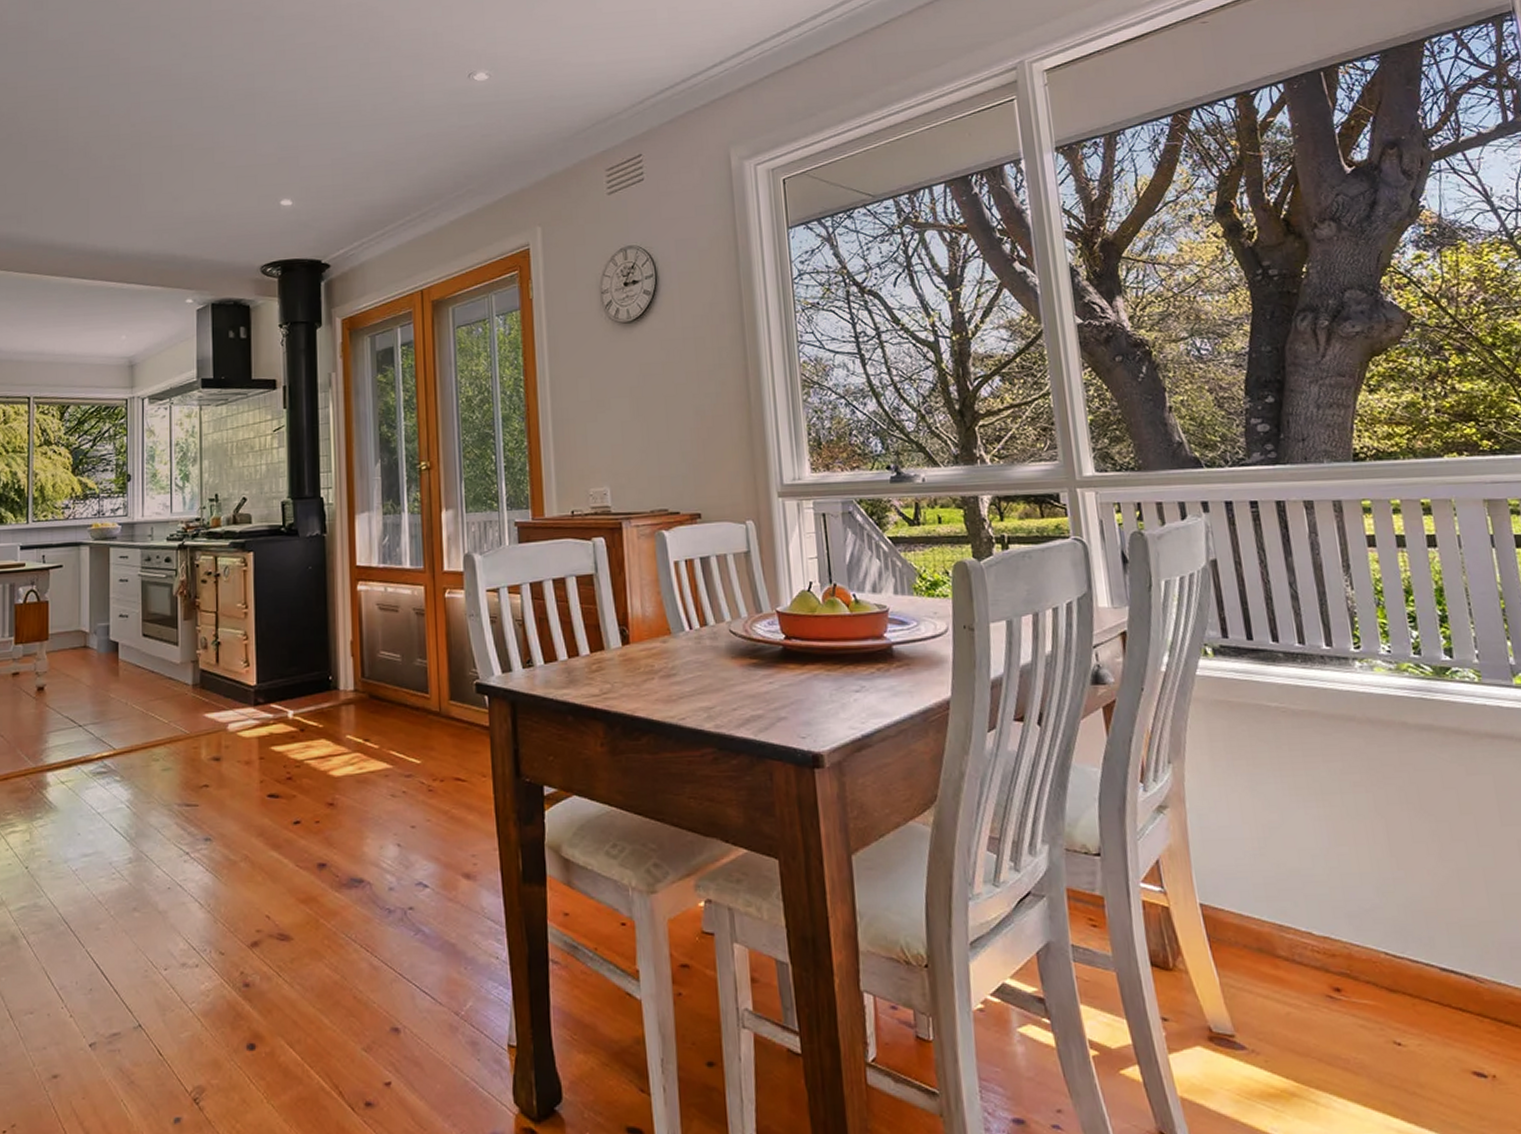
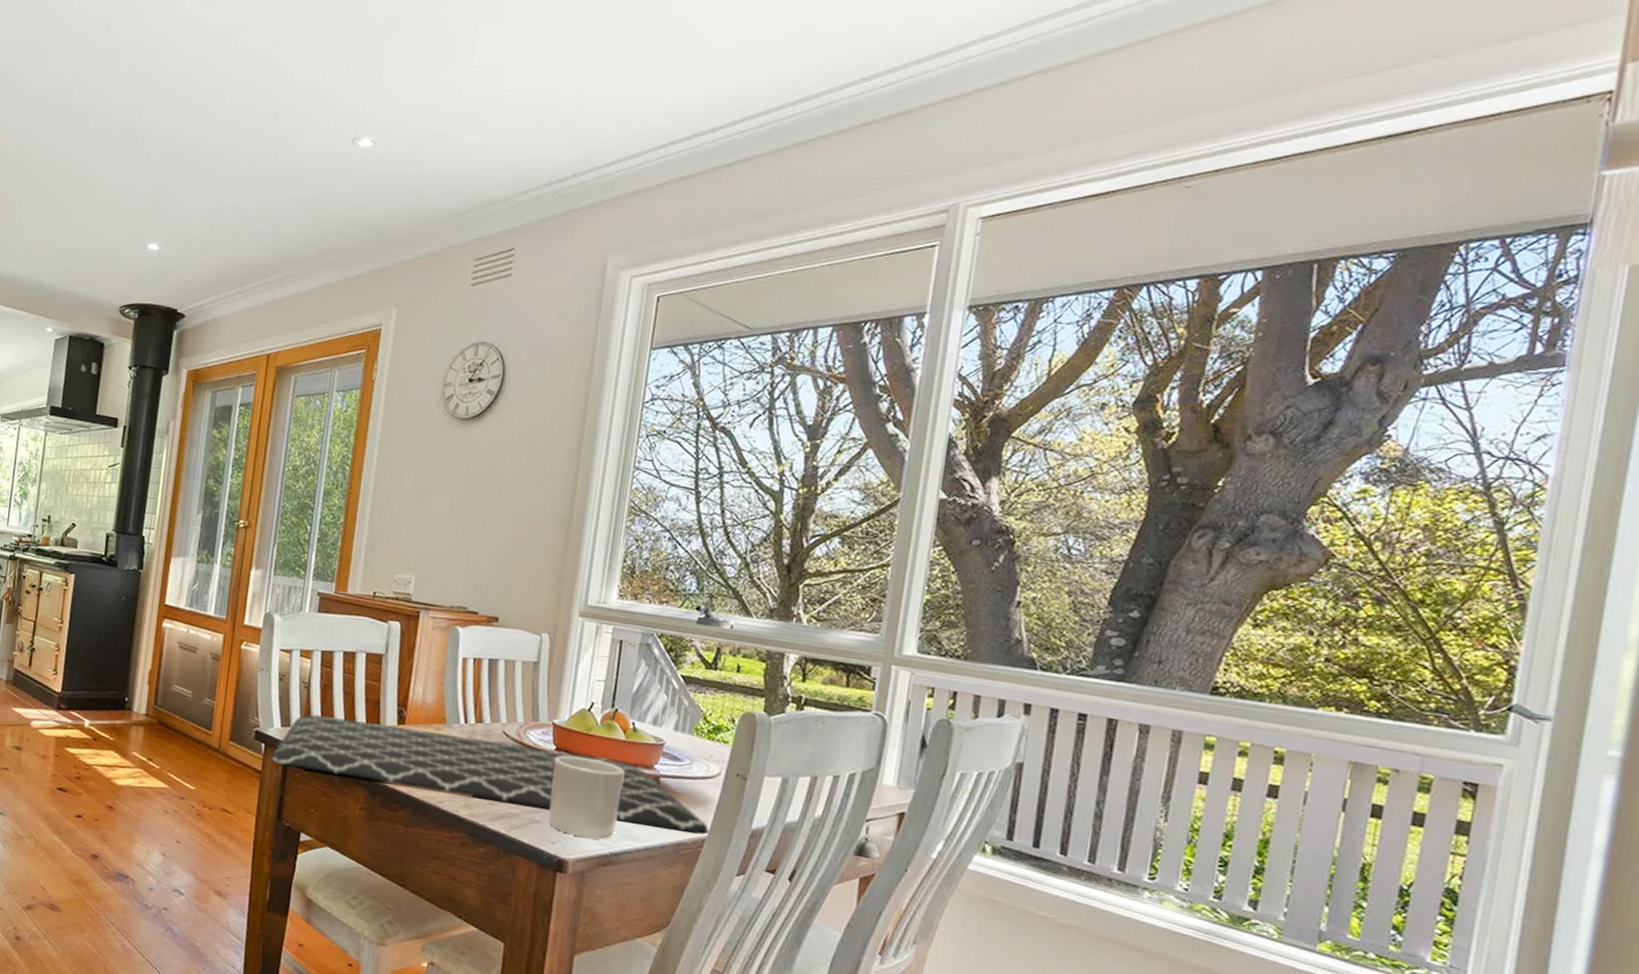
placemat: none [497,636,951,717] -> present [271,714,709,833]
mug: none [786,640,862,726] -> present [548,755,625,840]

